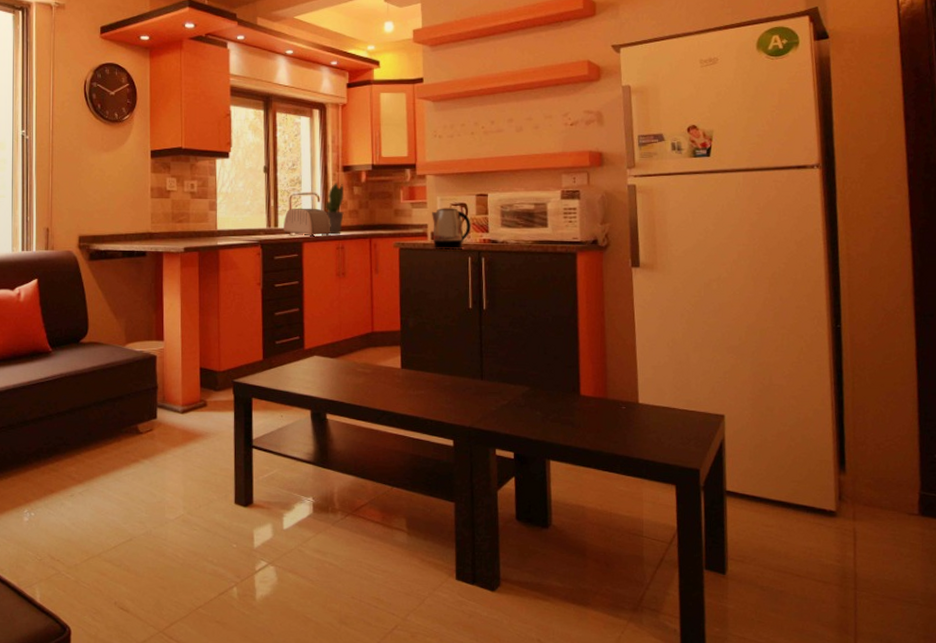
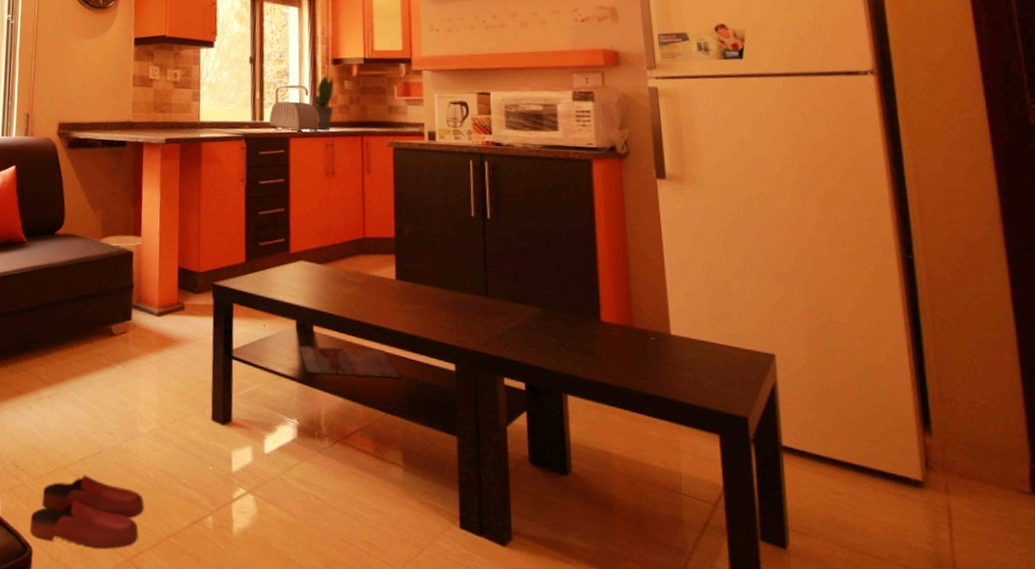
slippers: none [67,560,173,623] -> present [30,474,144,549]
magazine: none [314,431,404,457] -> present [299,345,399,378]
kettle: present [432,207,471,250] -> none [429,105,472,152]

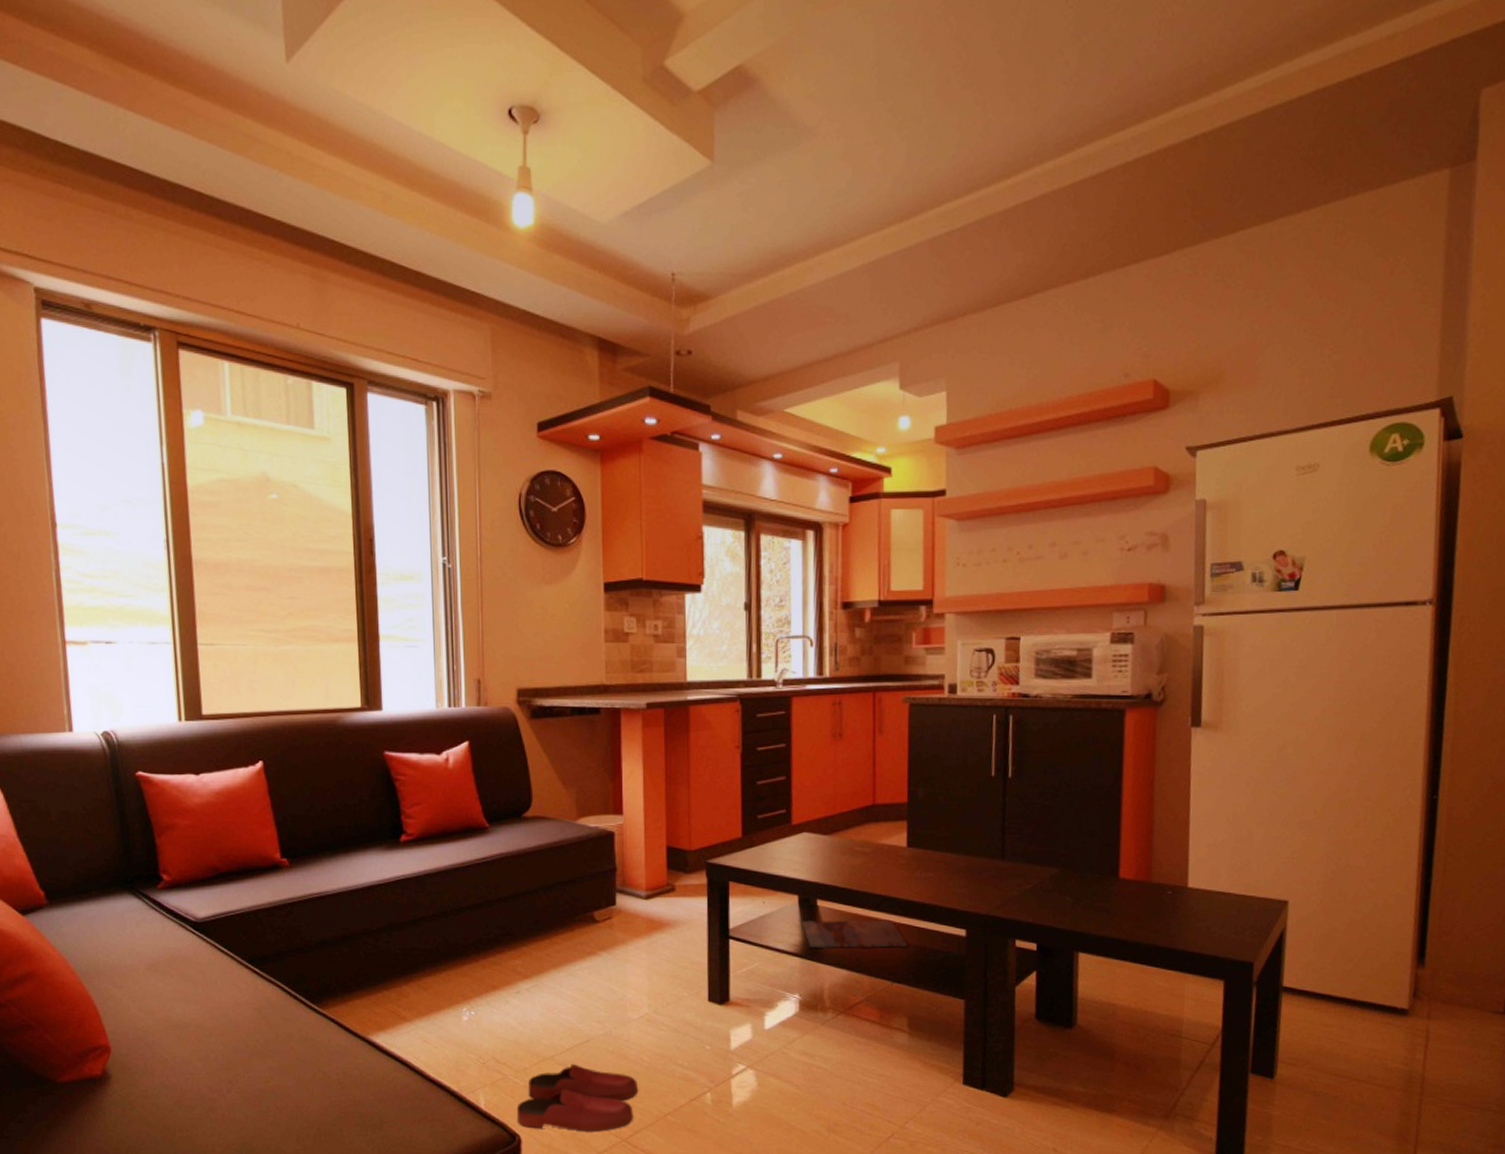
toaster: present [269,101,319,133] -> none [768,654,825,690]
potted plant: present [313,75,334,130] -> none [819,622,844,686]

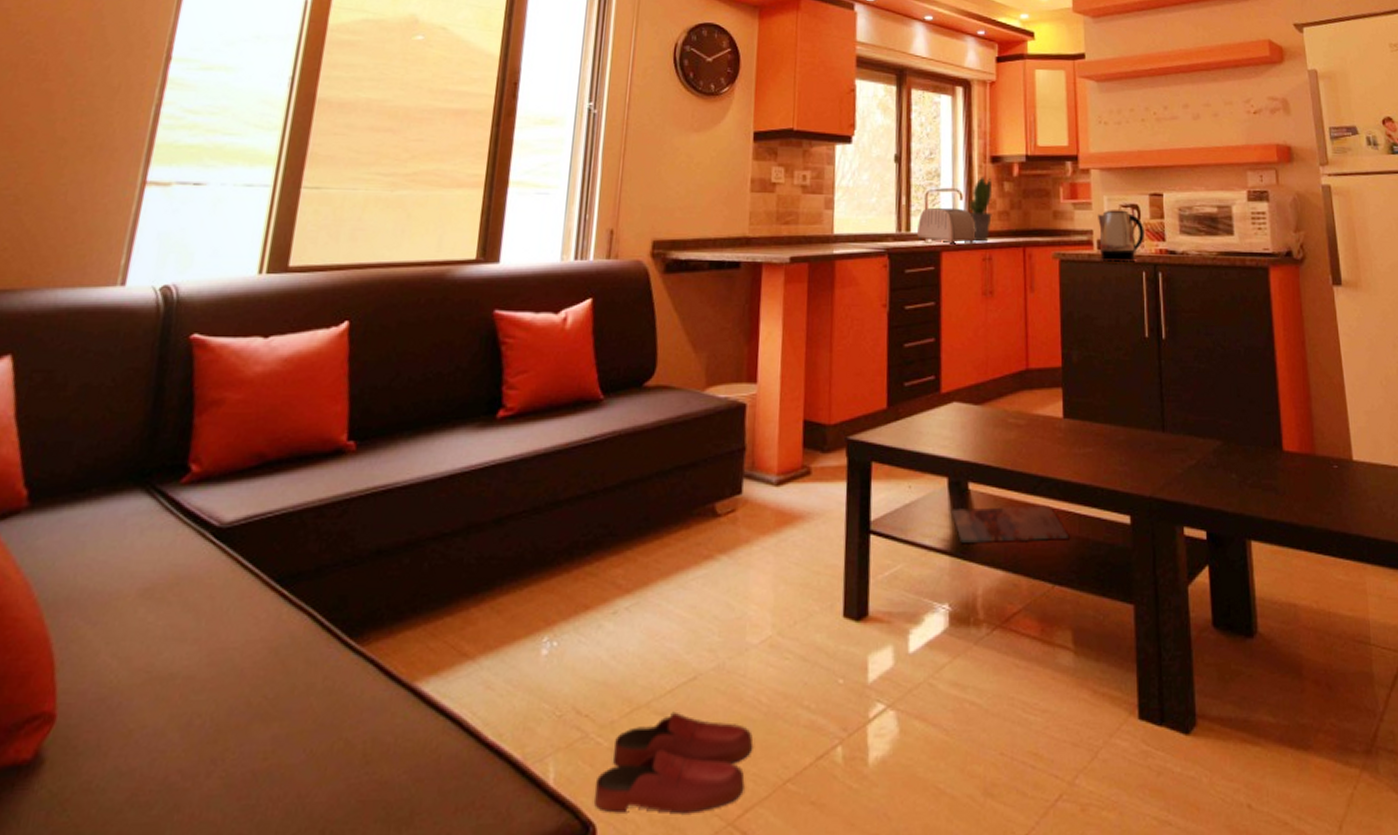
toaster: none [768,654,825,690] -> present [917,207,975,245]
potted plant: none [819,622,844,686] -> present [968,175,993,241]
kettle: none [950,653,998,705] -> present [1098,208,1144,262]

